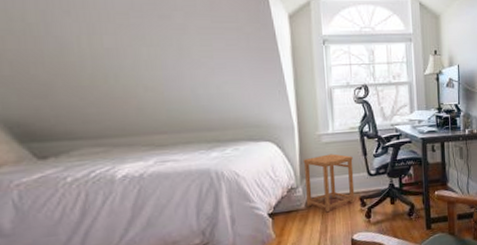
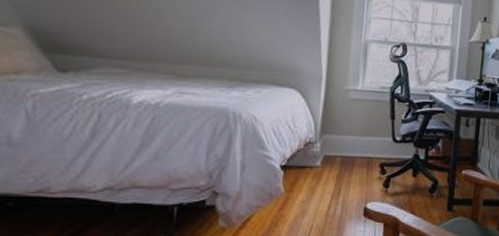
side table: present [303,153,355,213] -> none [323,111,379,175]

